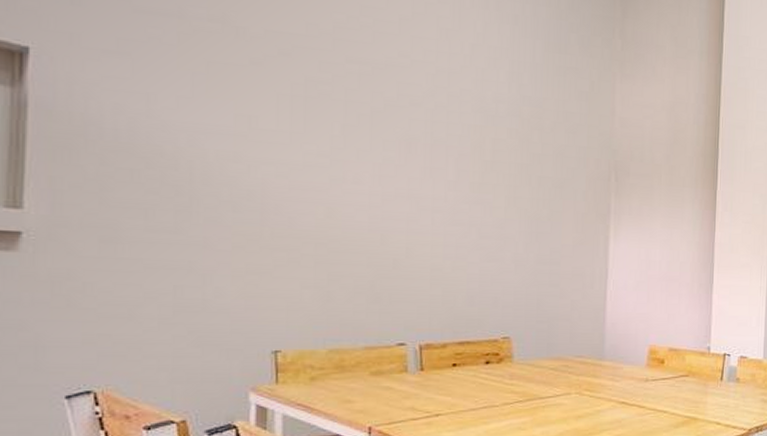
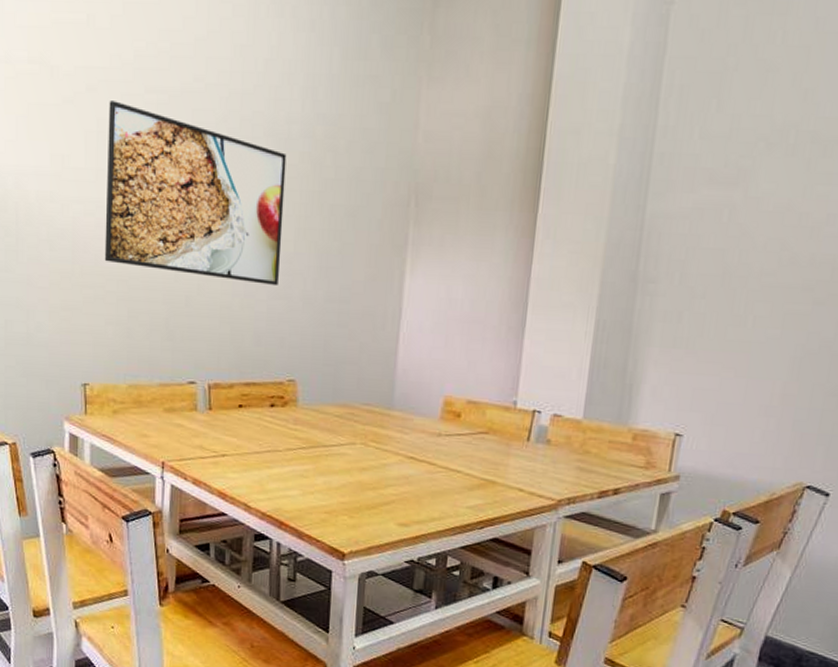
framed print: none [300,66,495,250] -> present [104,101,287,286]

